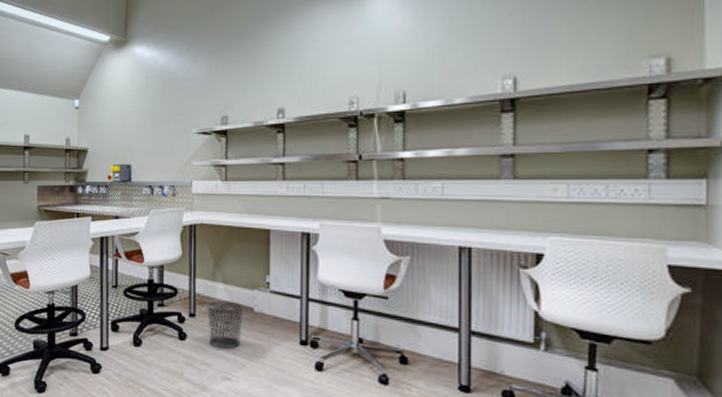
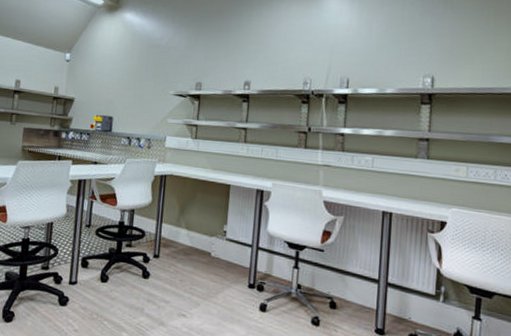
waste bin: present [206,300,244,349] -> none [169,244,203,288]

